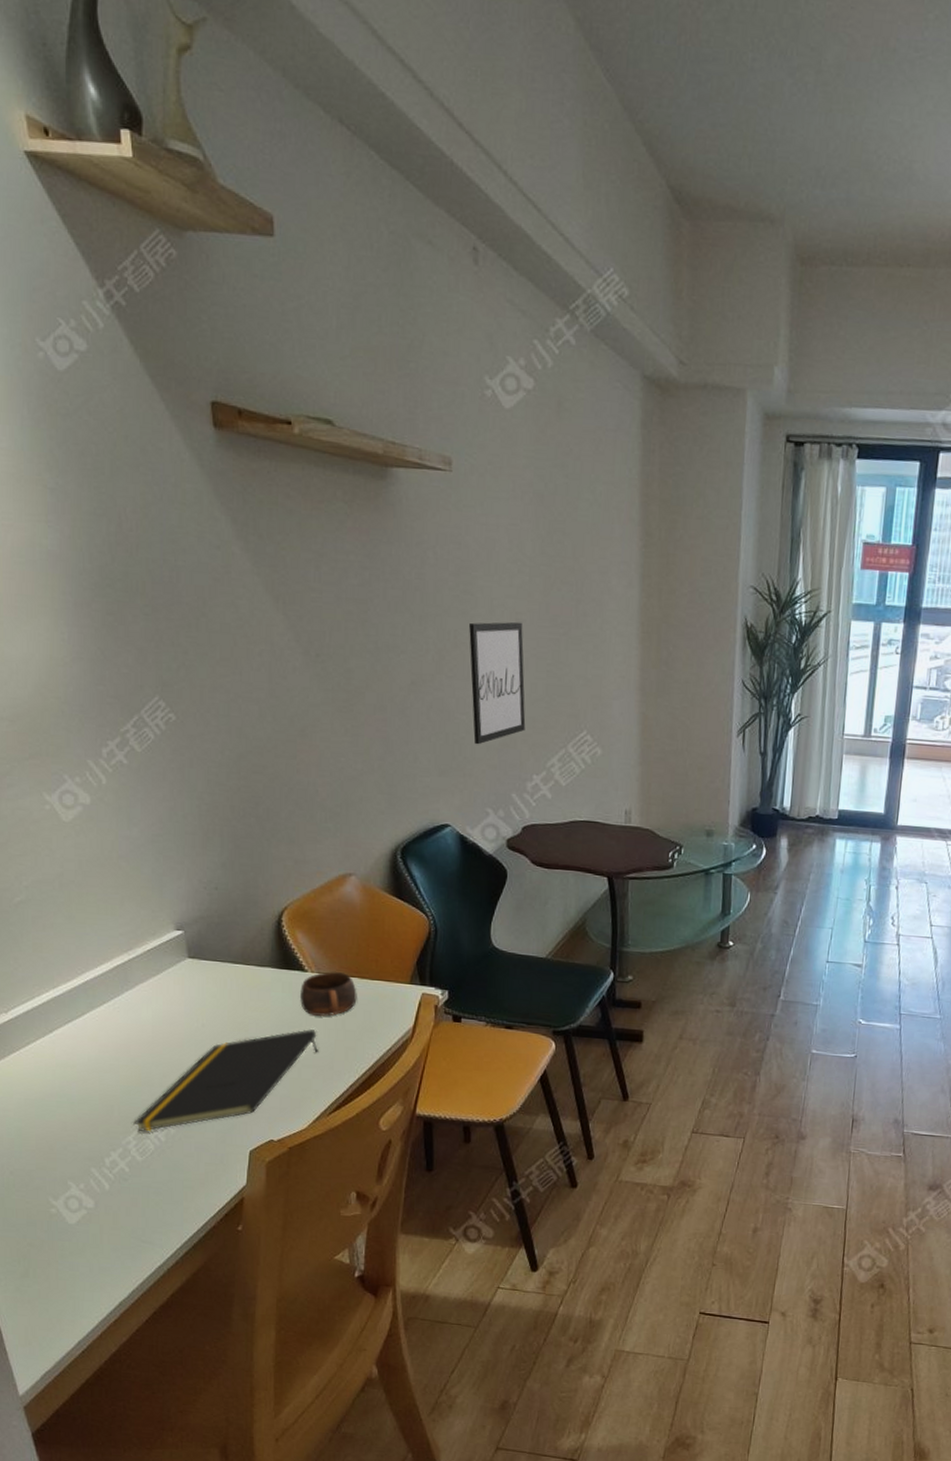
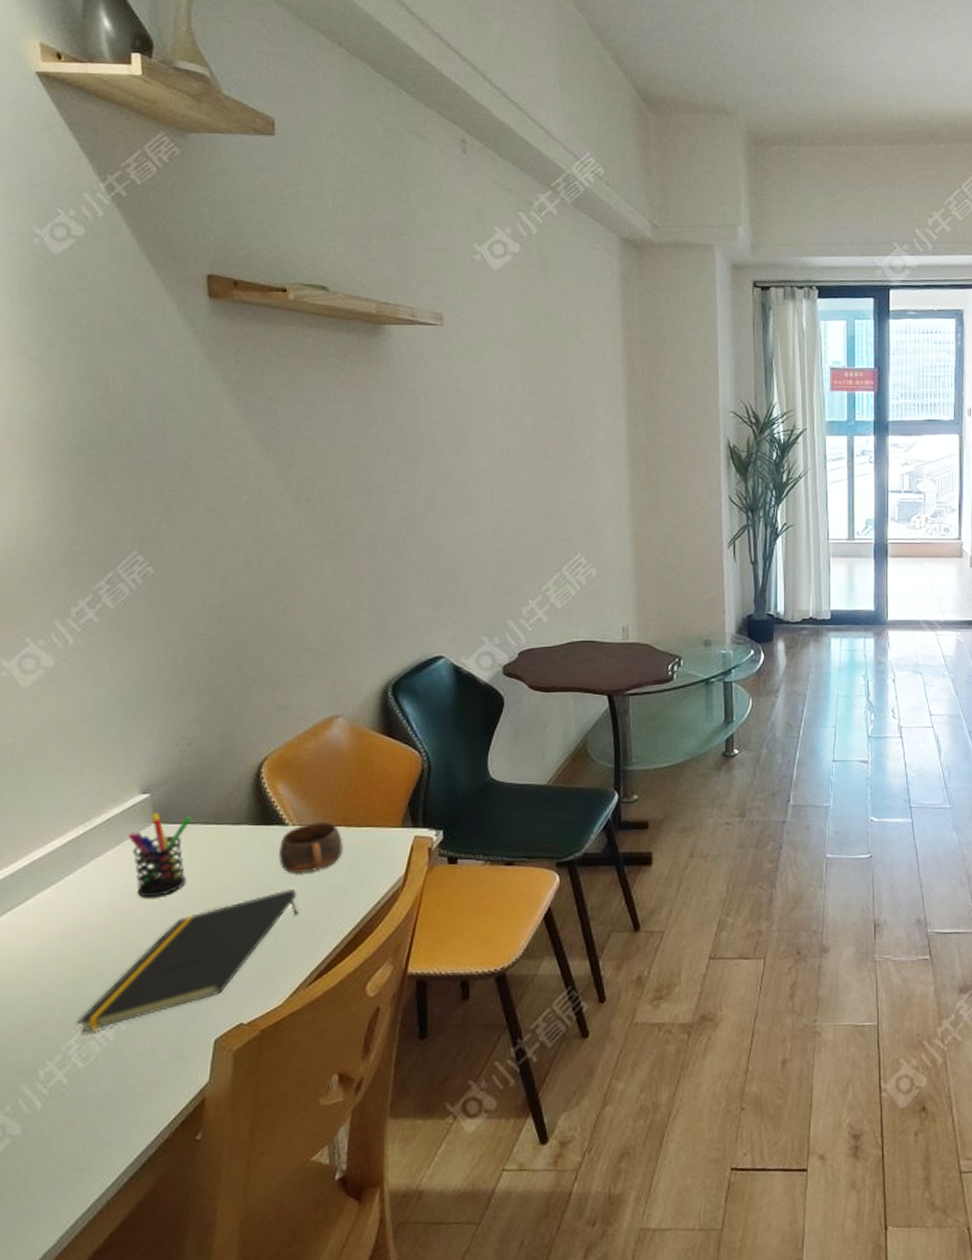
pen holder: none [167,947,221,1024] -> present [128,811,191,898]
wall art: present [469,621,526,745] -> none [461,456,520,575]

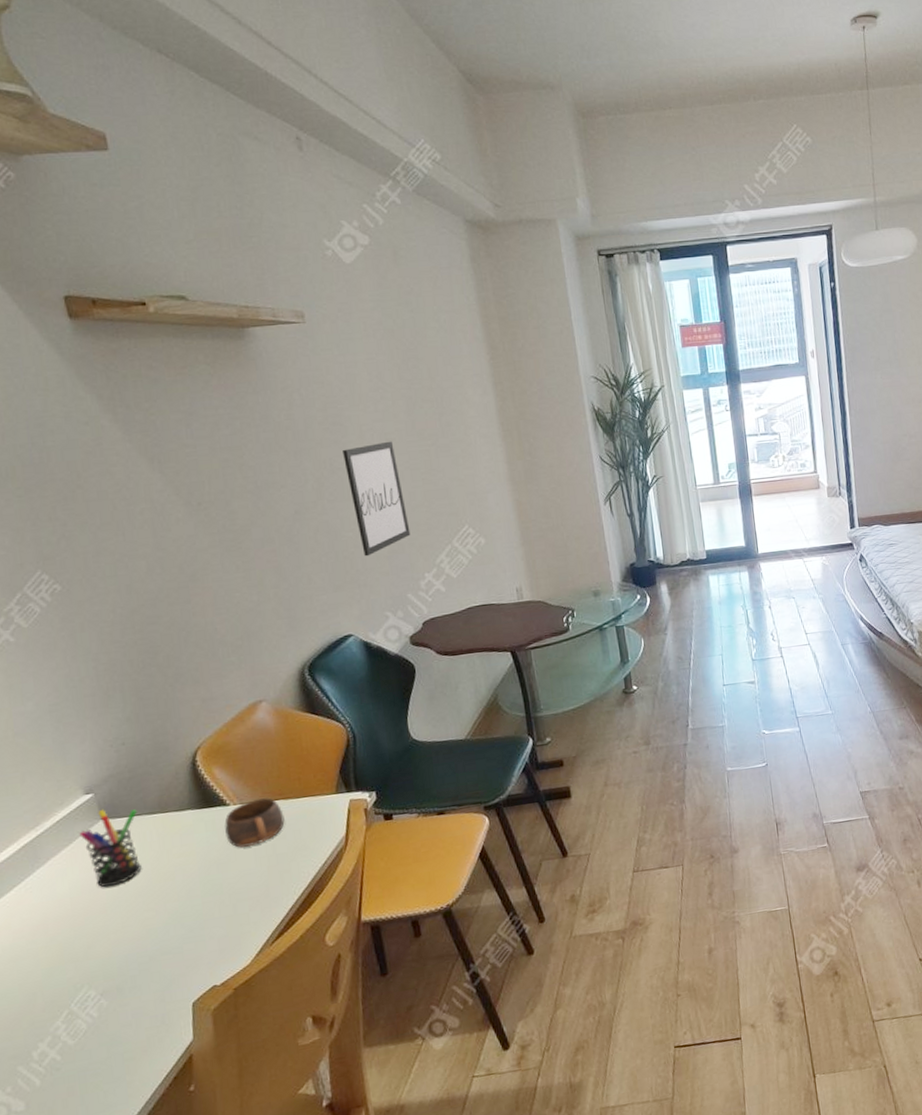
notepad: present [77,889,298,1033] -> none [60,861,252,1014]
wall art: none [461,456,520,575] -> present [343,441,411,557]

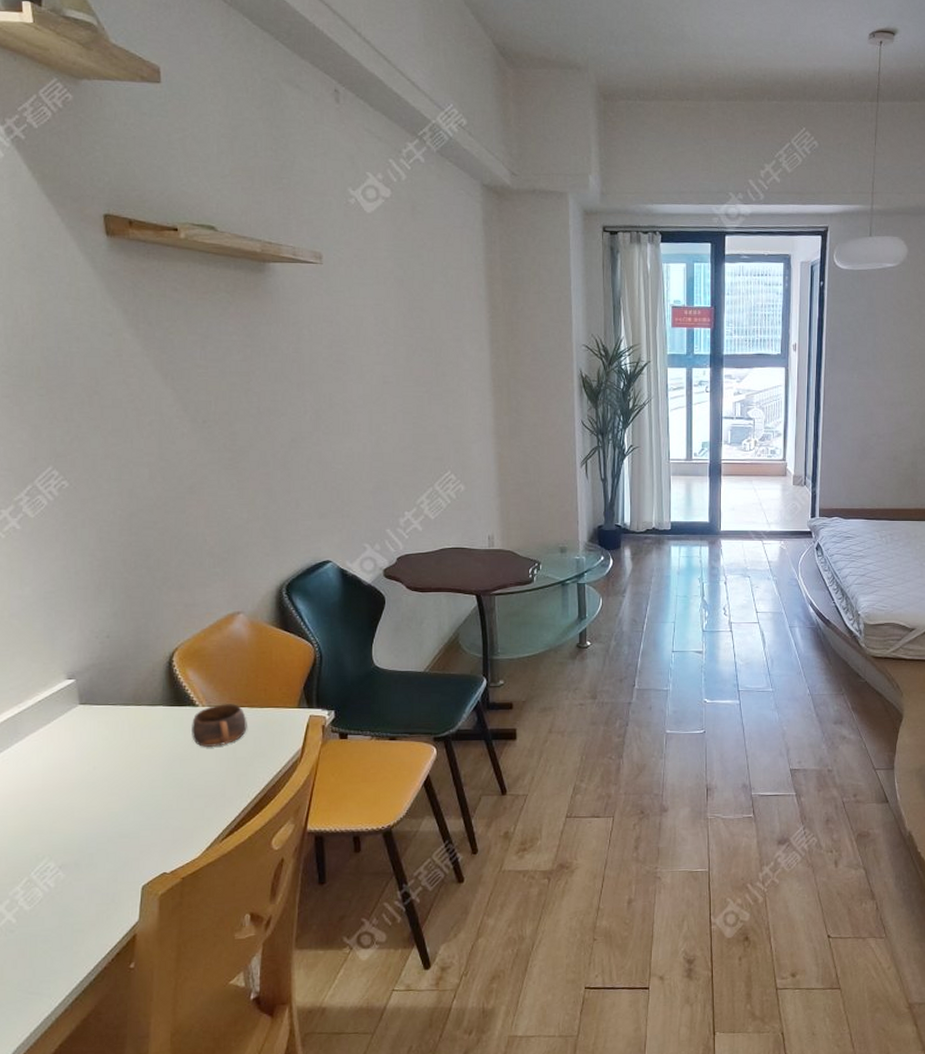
pen holder: present [79,809,142,888] -> none [58,695,113,768]
wall art: present [343,441,411,557] -> none [342,383,396,489]

